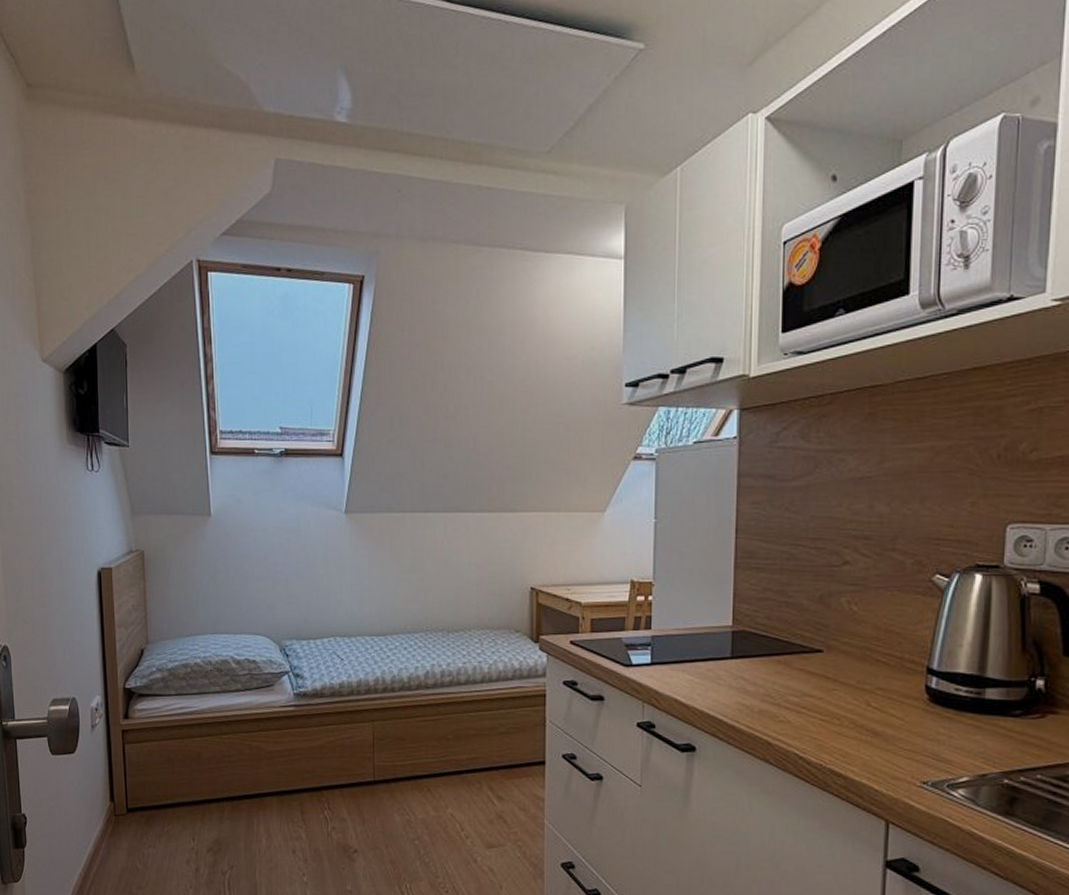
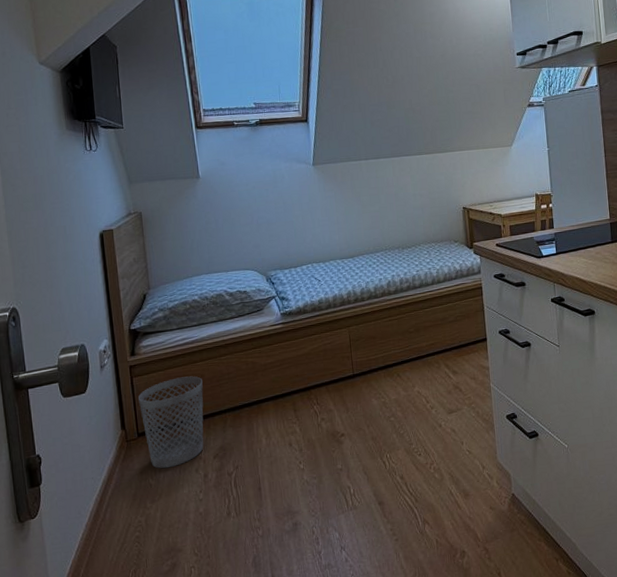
wastebasket: none [129,752,200,854] -> present [138,376,204,469]

